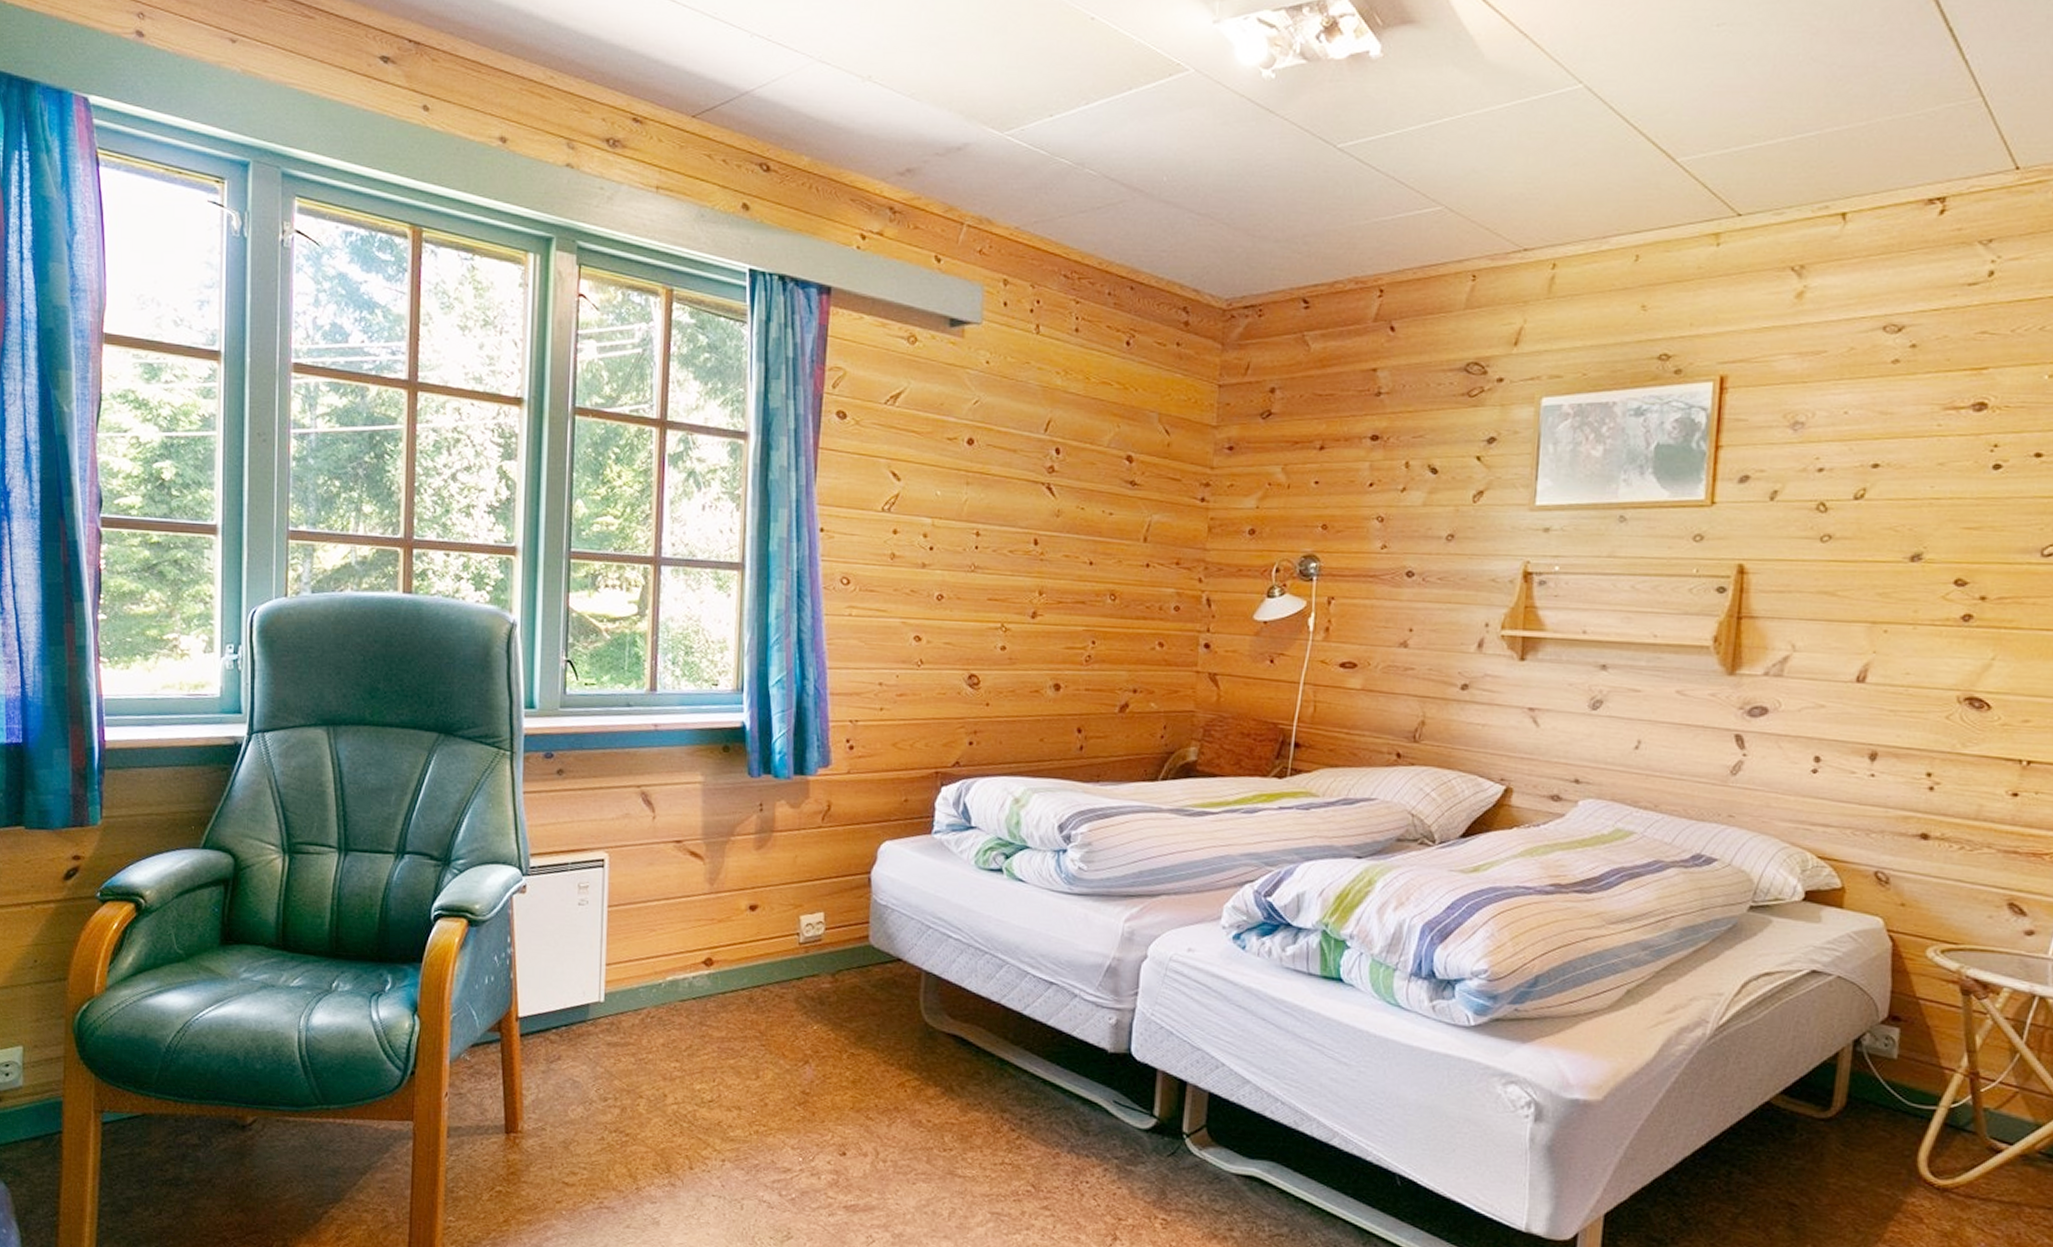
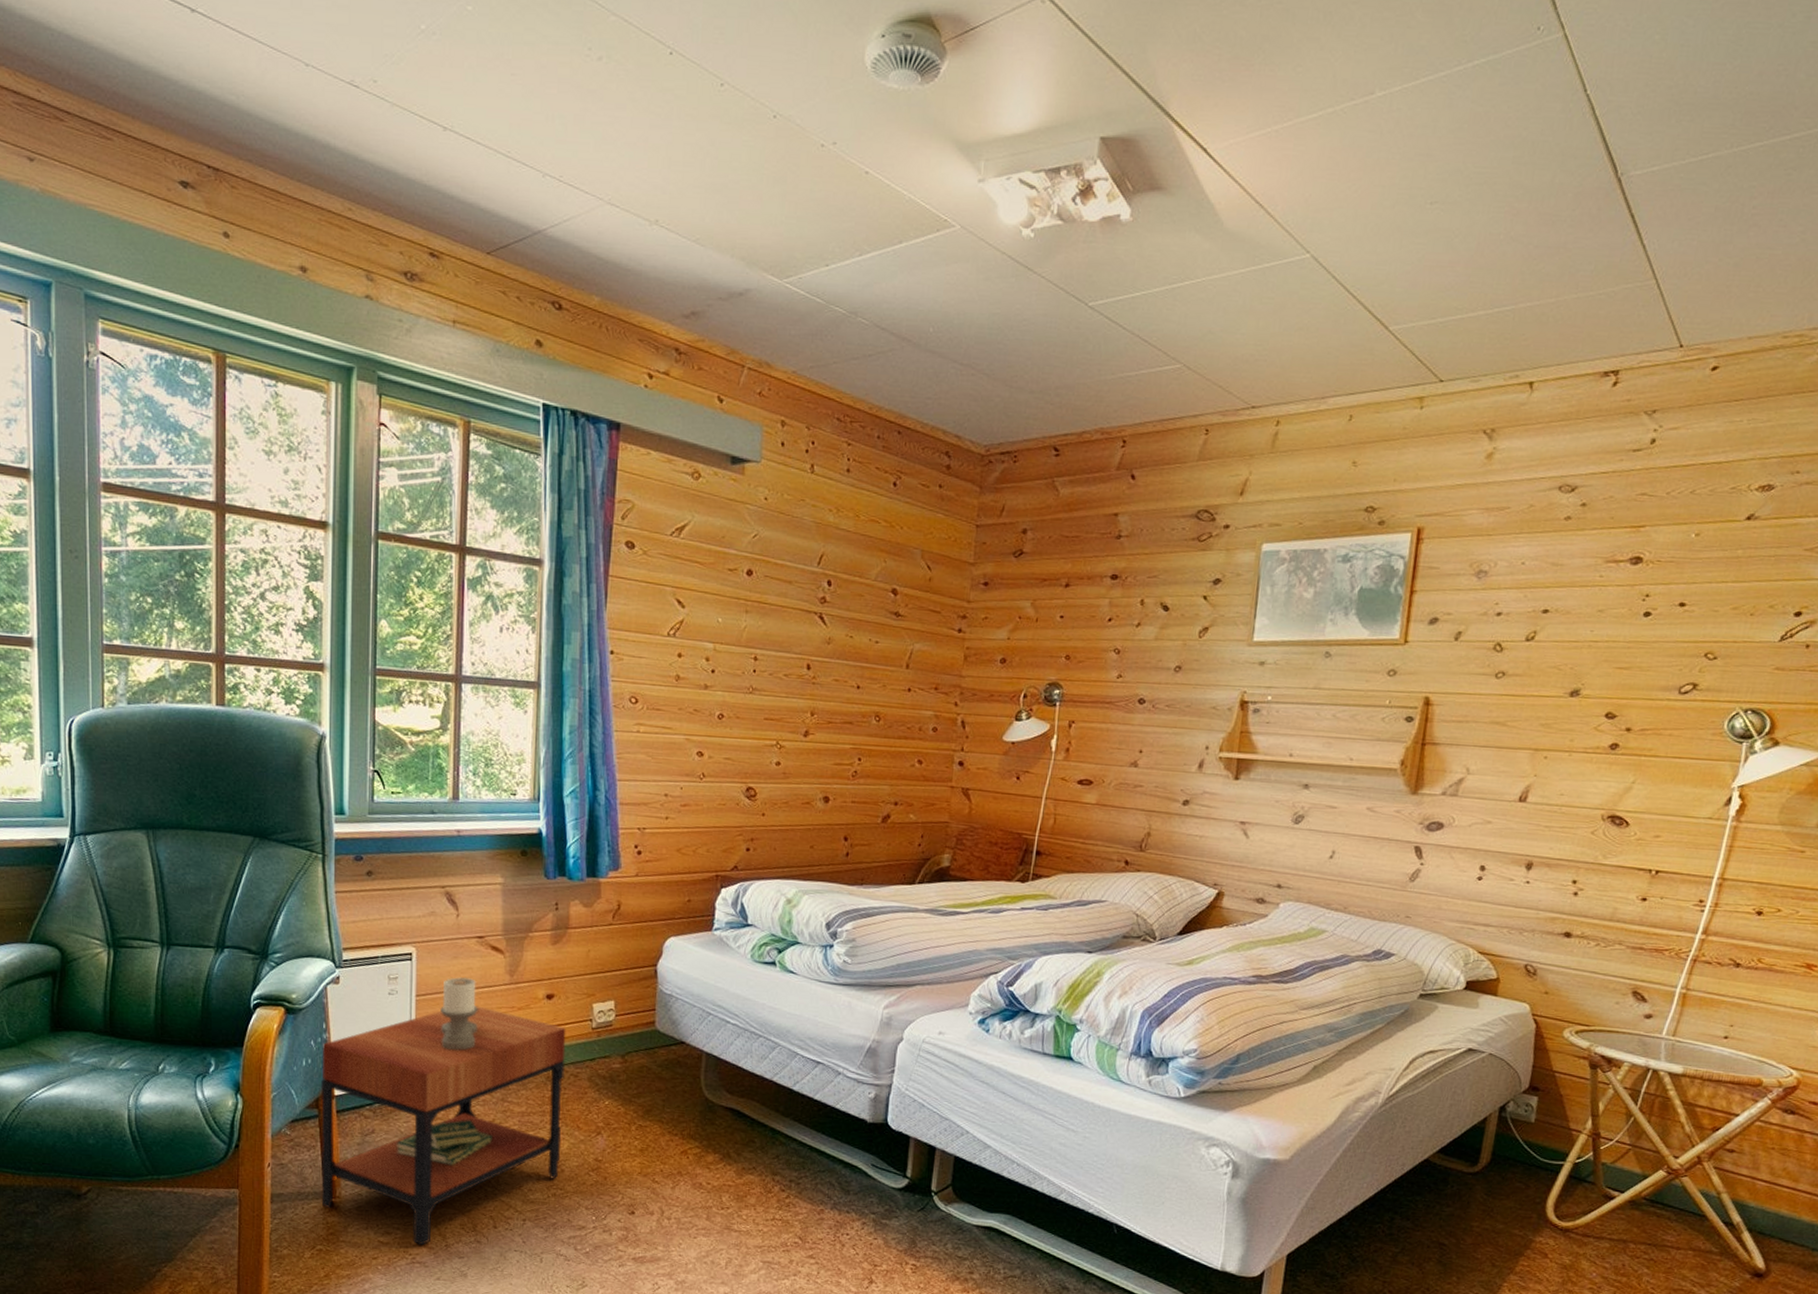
side table: none [502,885,771,1189] -> present [320,976,566,1246]

